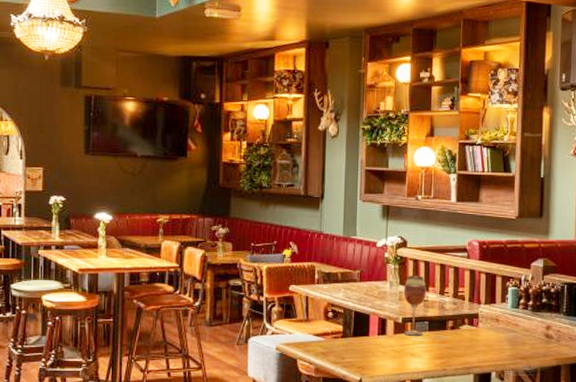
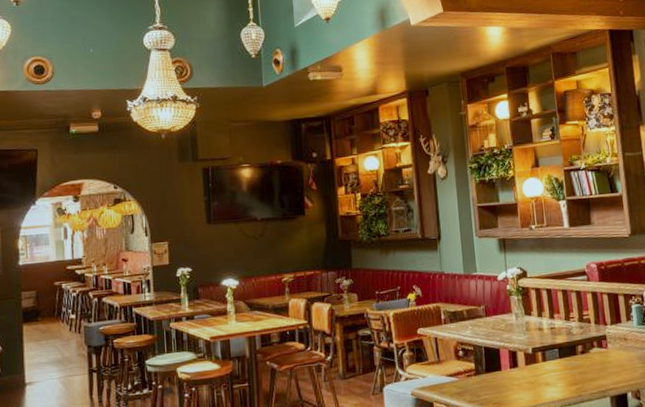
wineglass: present [404,275,426,336] -> none [529,303,554,366]

